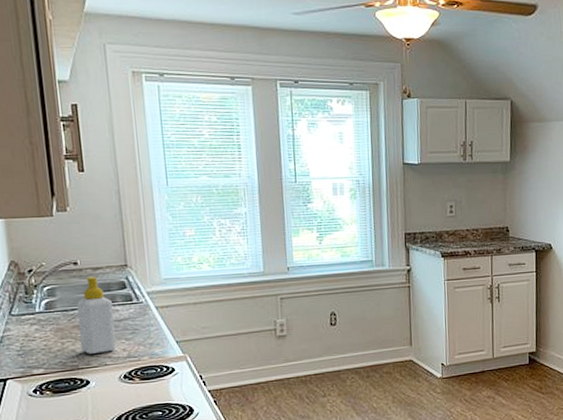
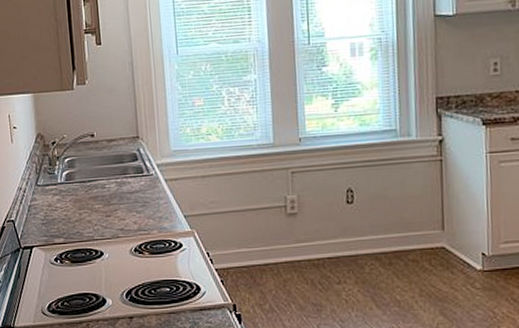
soap bottle: present [77,276,117,354] -> none [93,148,128,225]

